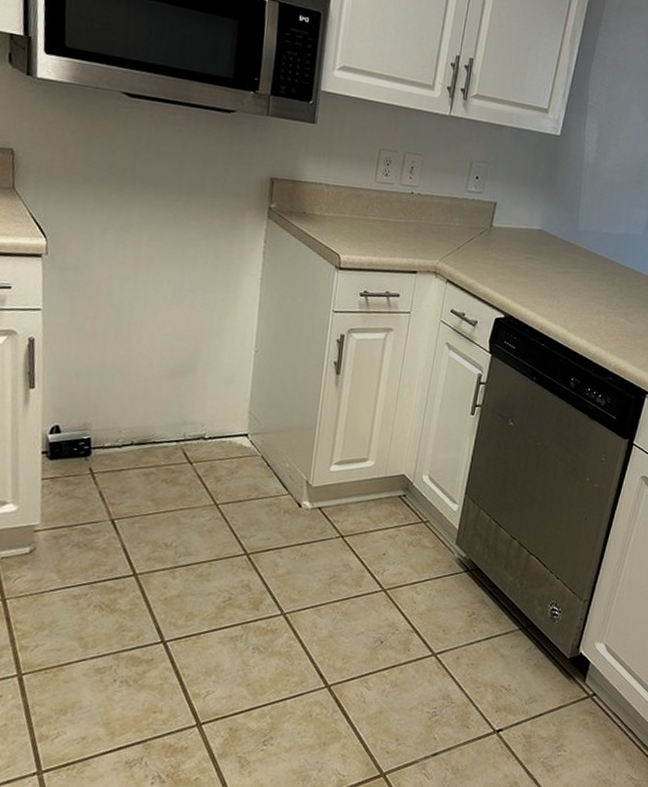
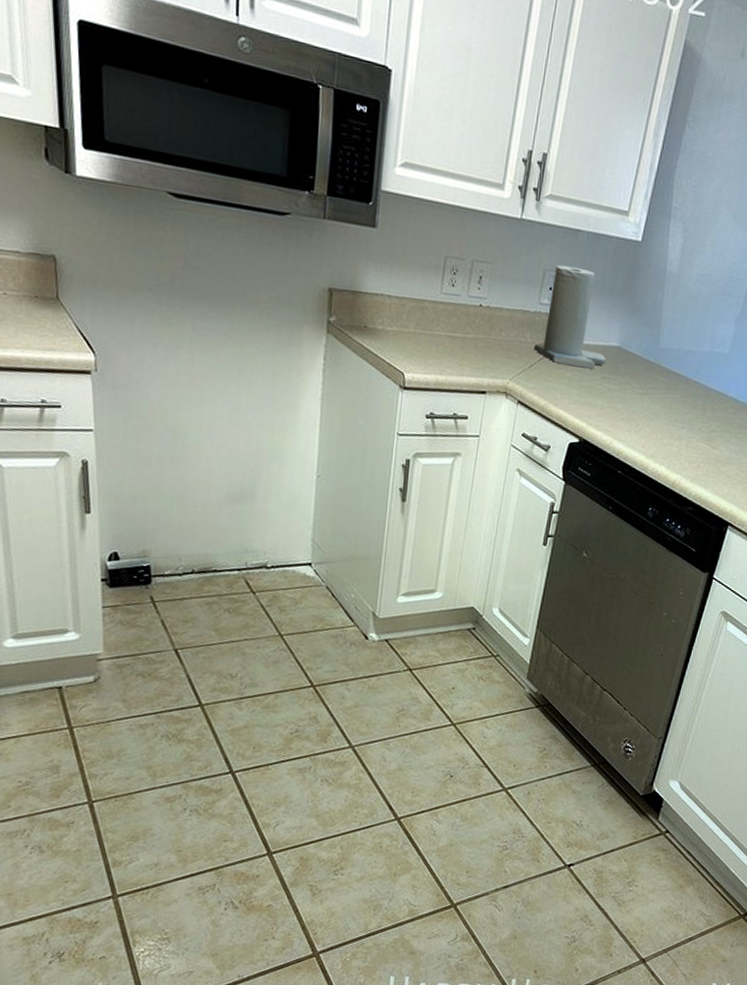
paper towel: none [461,156,530,250] -> present [533,264,607,369]

